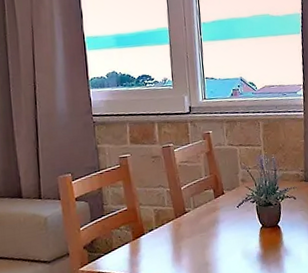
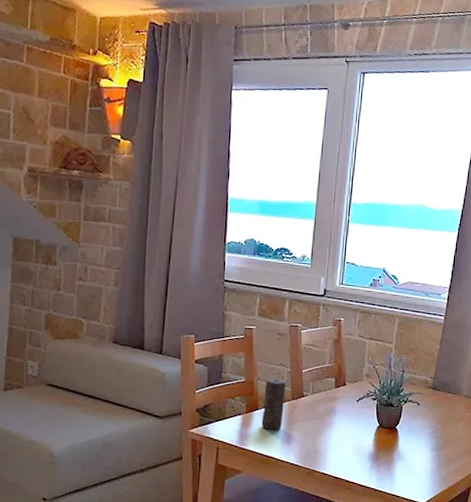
candle: none [147,200,170,252] -> present [261,378,287,430]

